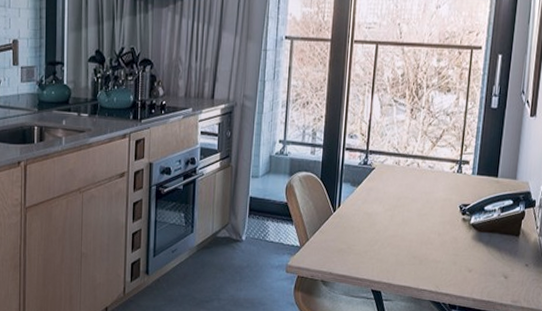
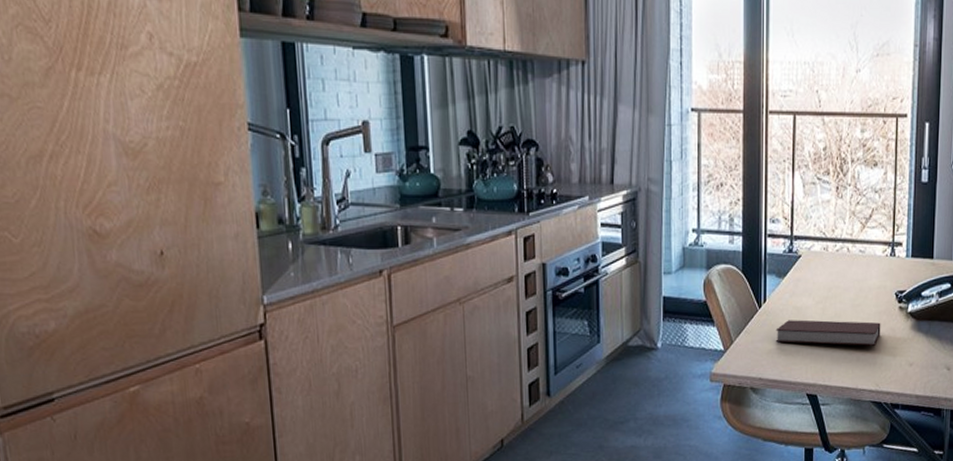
notebook: none [346,224,444,252] -> present [775,320,881,346]

